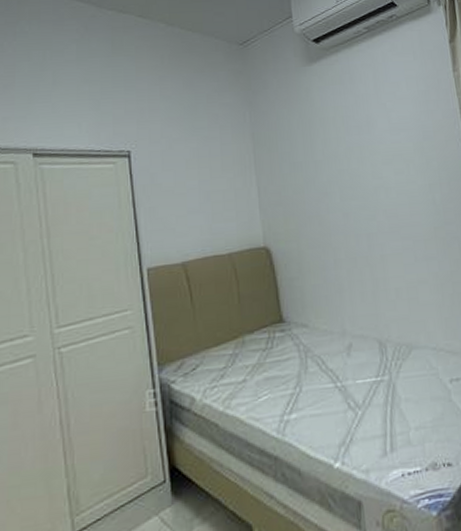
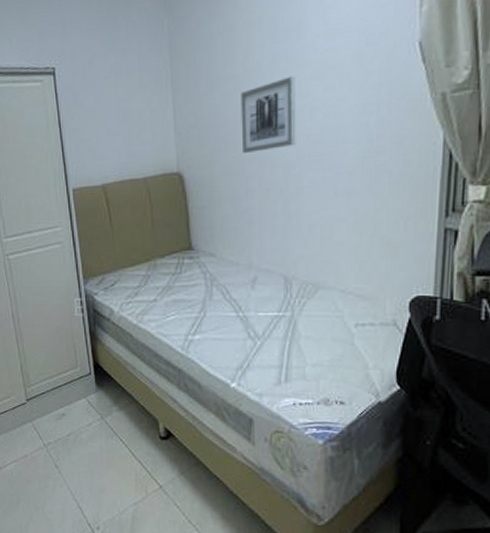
wall art: none [322,161,376,227] -> present [241,76,296,153]

